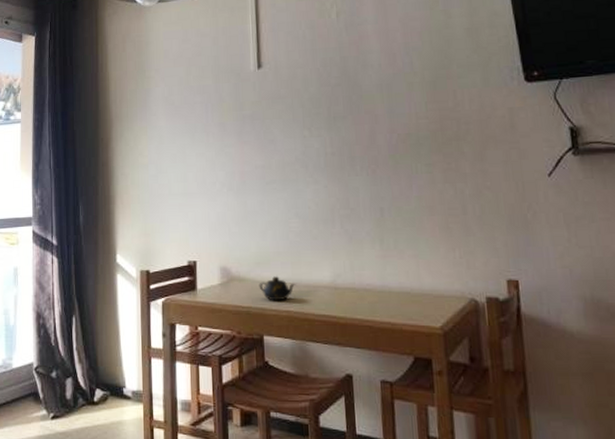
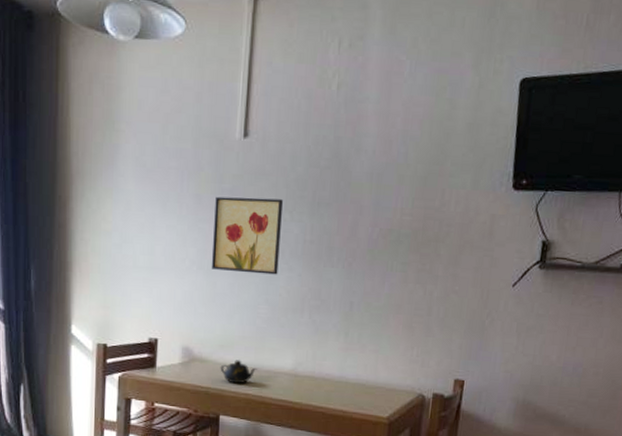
wall art: none [238,118,304,190] -> present [211,196,283,275]

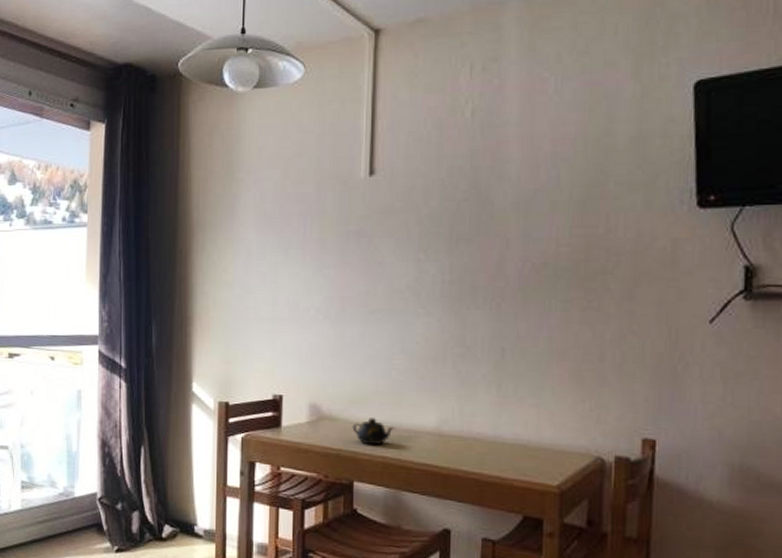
wall art: present [211,196,283,275] -> none [338,238,416,321]

